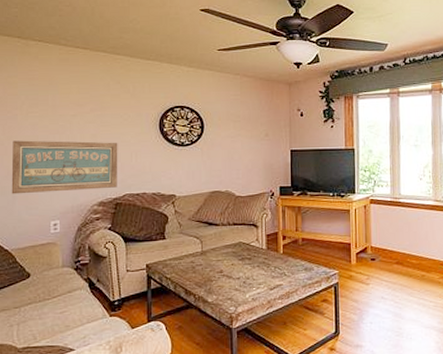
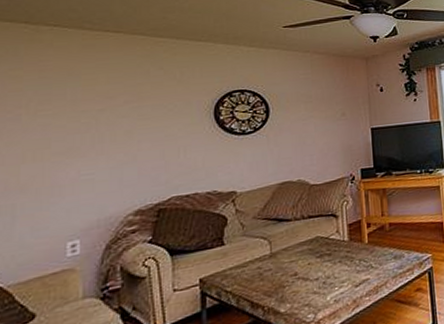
wall art: present [11,140,118,194] -> none [10,137,161,215]

